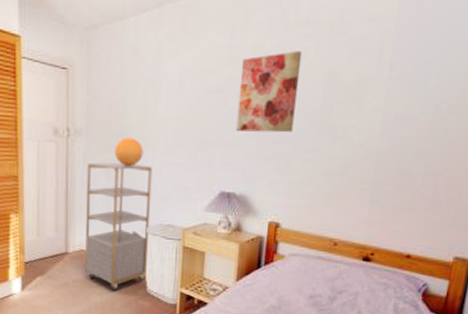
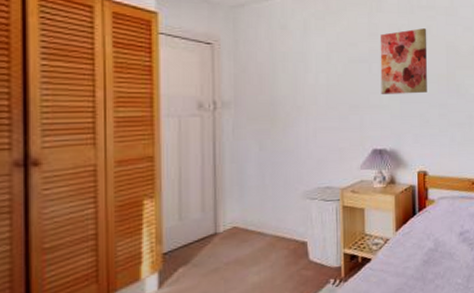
shelving unit: present [85,162,153,291] -> none [237,131,308,266]
decorative sphere: present [114,137,144,166] -> none [266,106,297,134]

